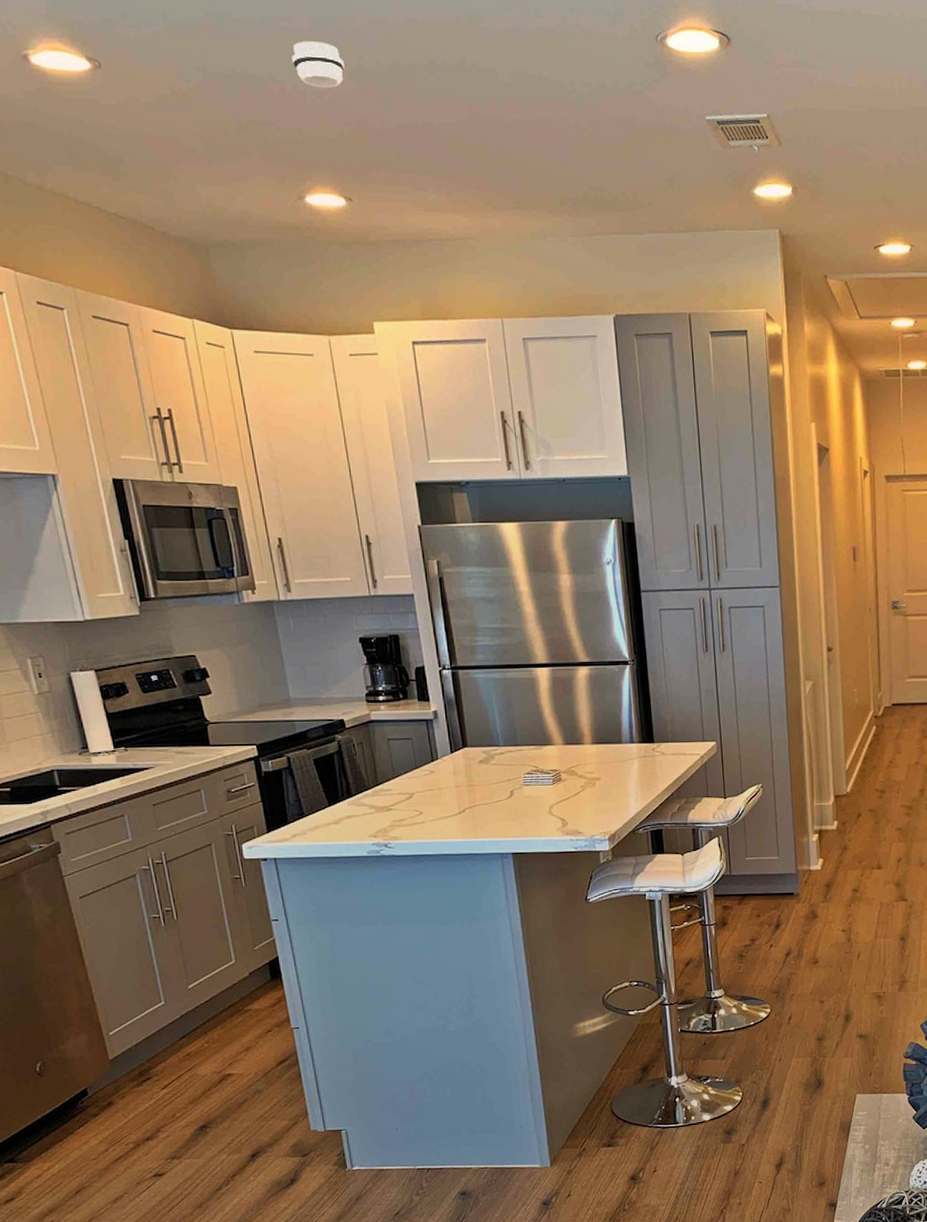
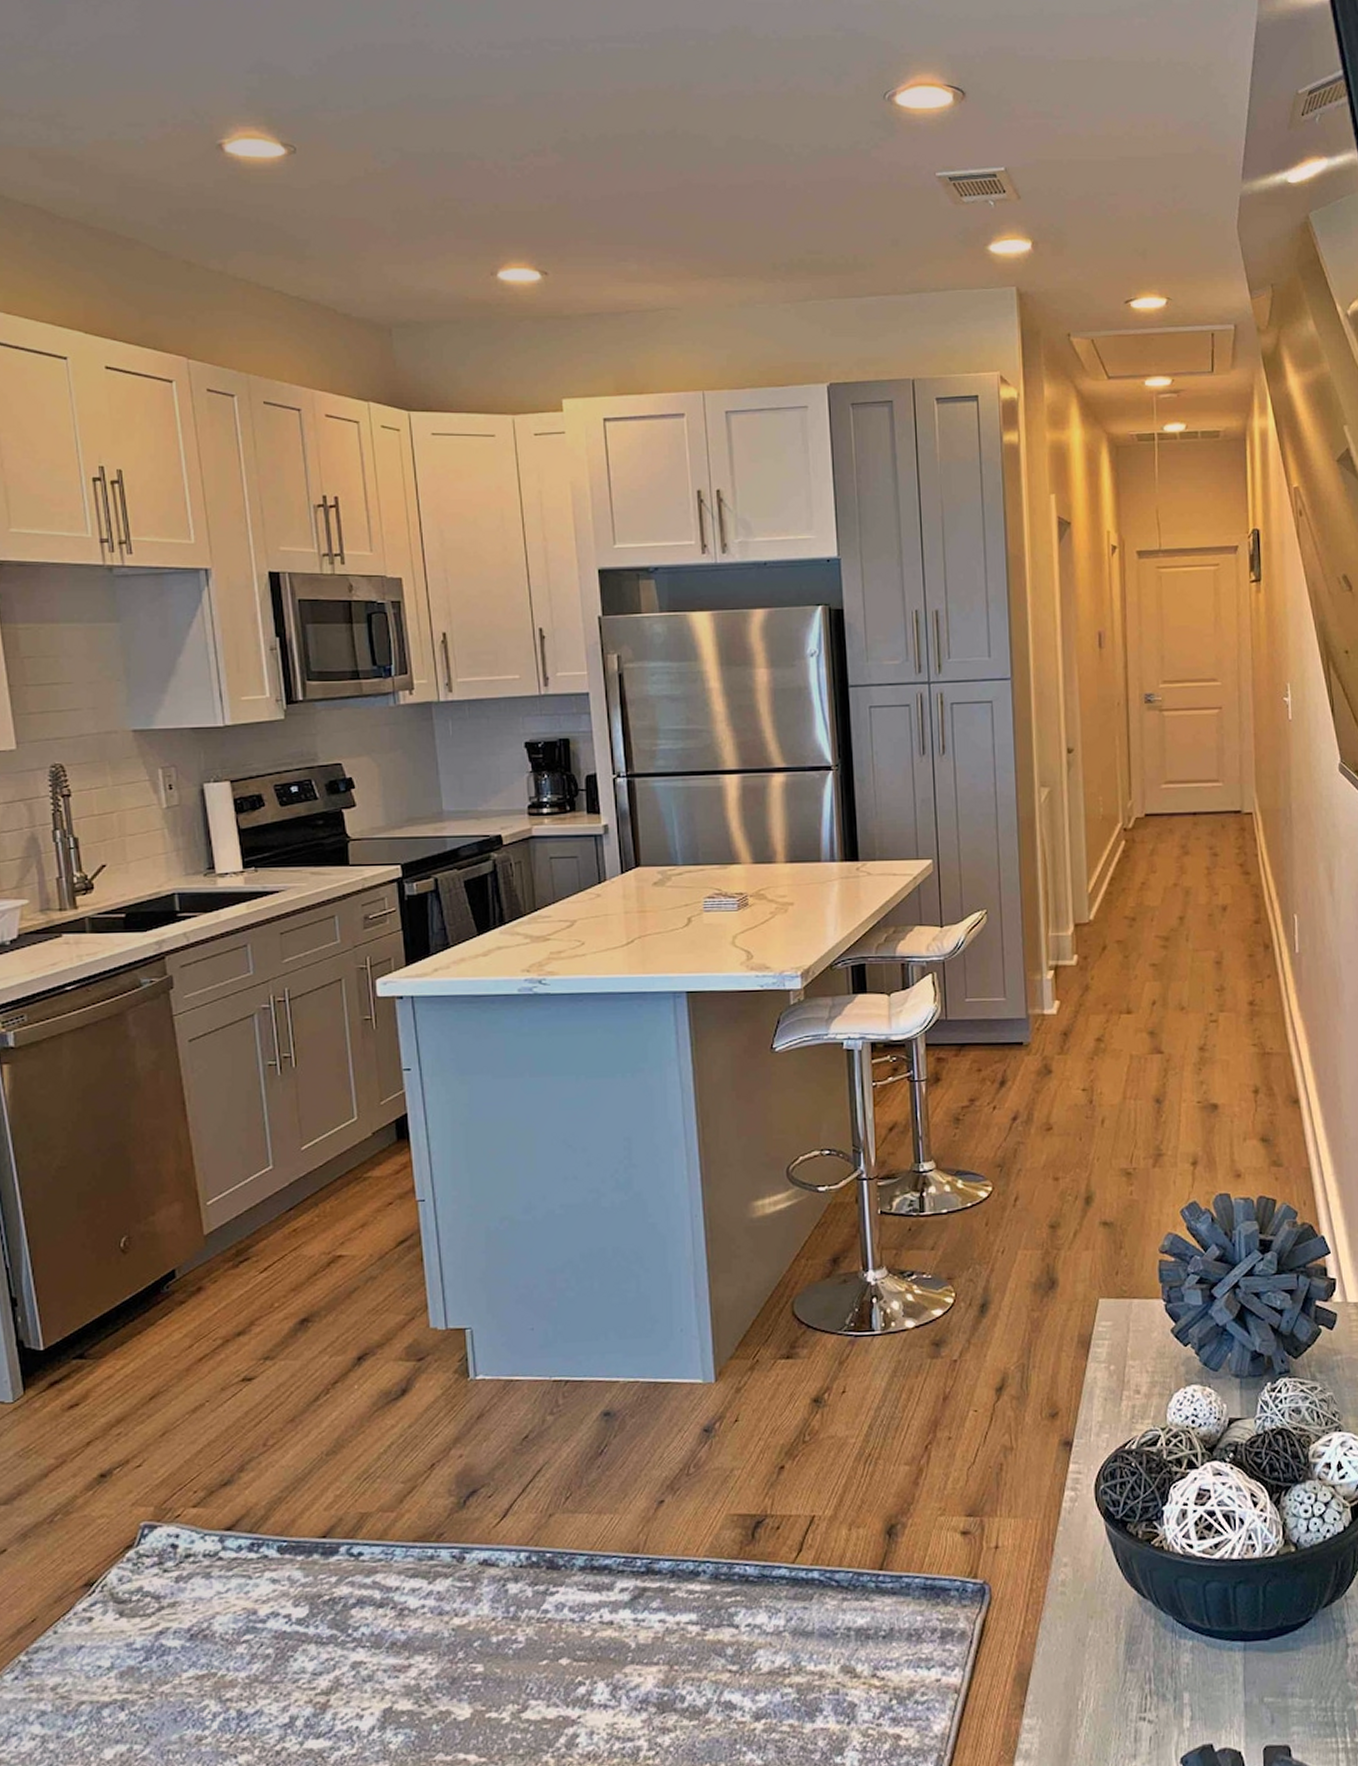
smoke detector: present [292,41,345,89] -> none [494,117,548,163]

